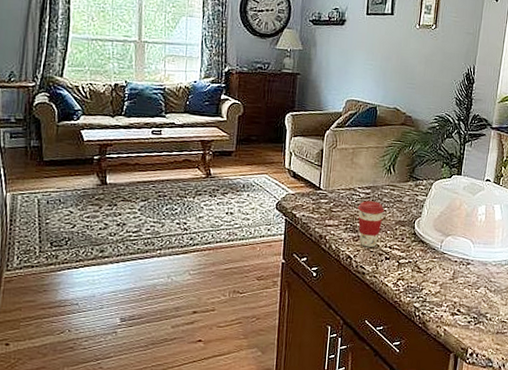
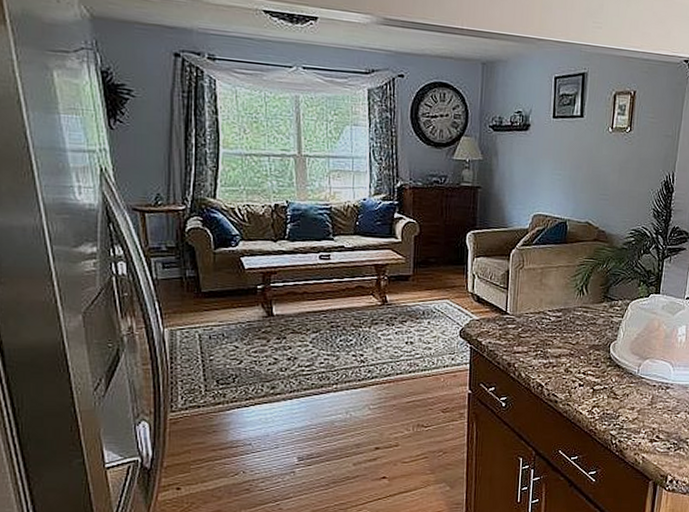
coffee cup: present [357,201,384,248] -> none [548,324,577,374]

